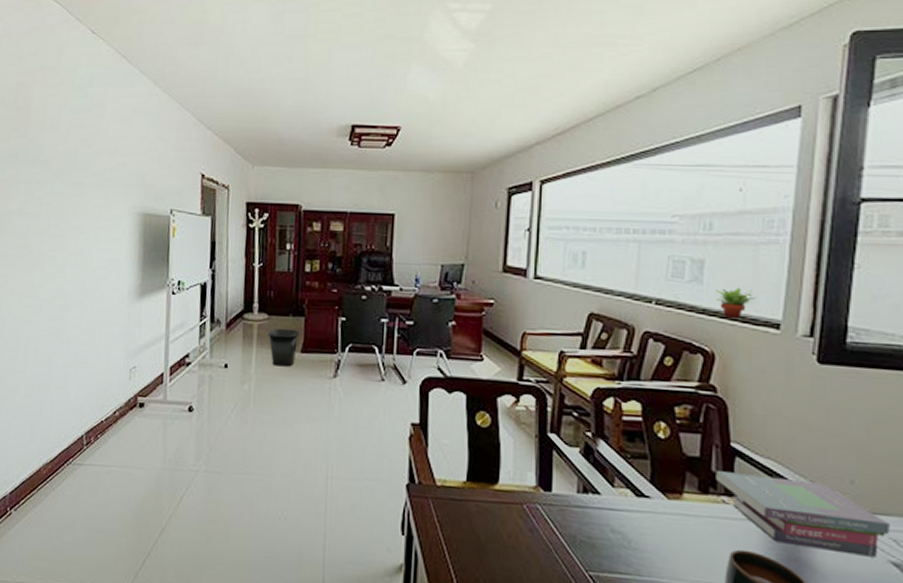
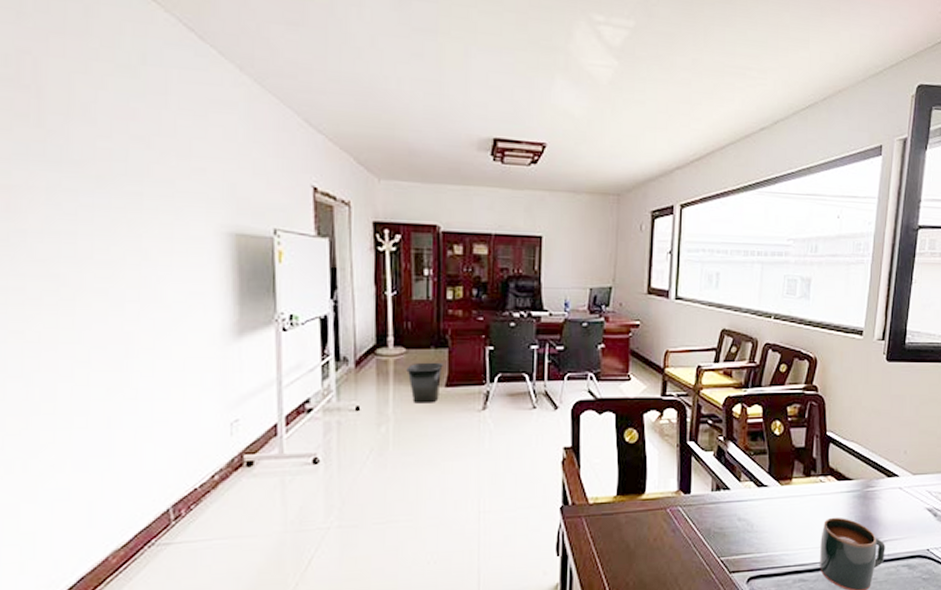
succulent plant: present [716,287,755,320] -> none [819,301,847,329]
books: present [716,471,890,558] -> none [816,455,927,508]

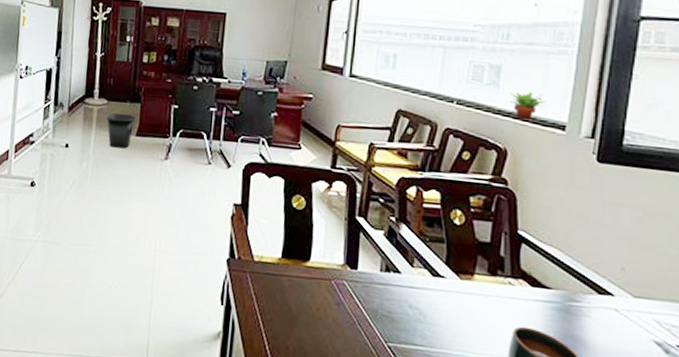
succulent plant: none [819,301,847,329] -> present [510,91,545,121]

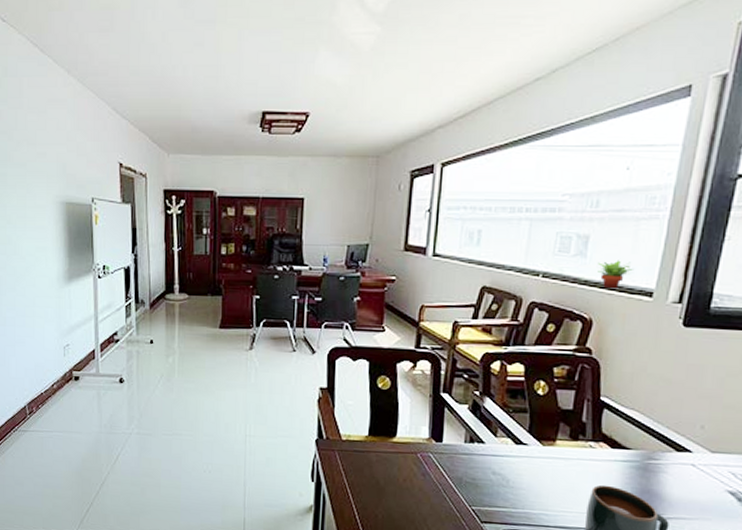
waste bin: present [106,113,136,149] -> none [189,307,218,341]

